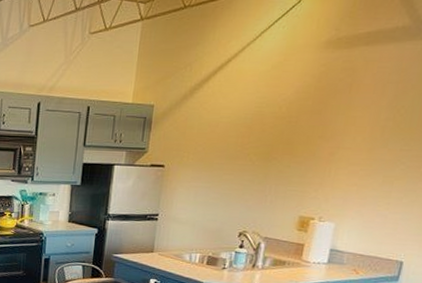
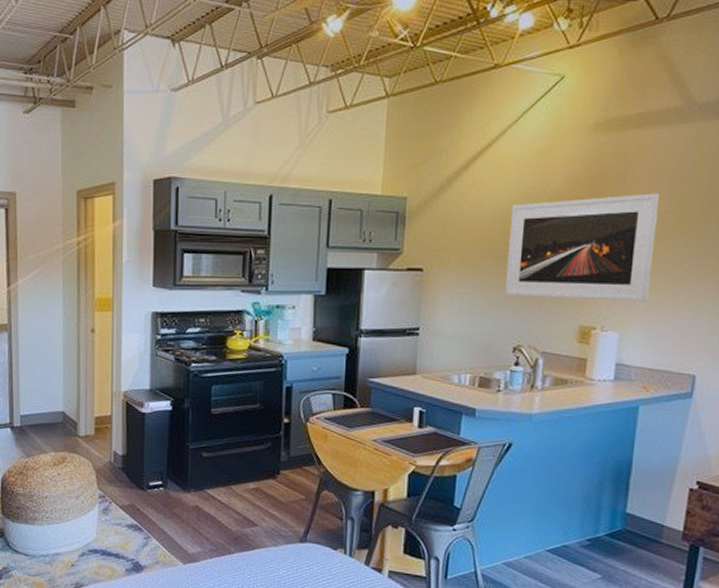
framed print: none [235,103,382,197] -> present [505,193,659,302]

